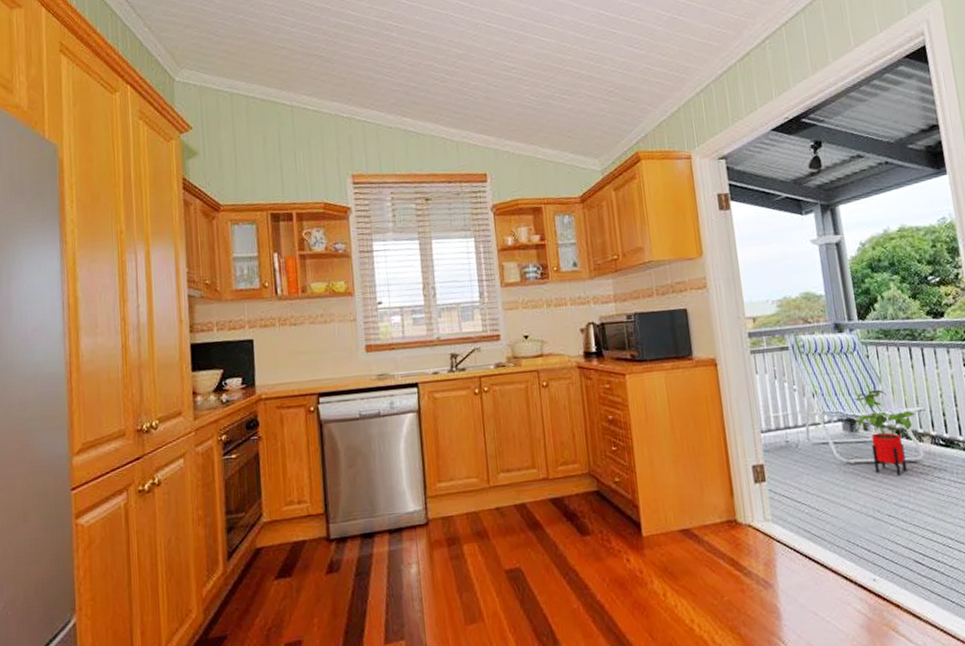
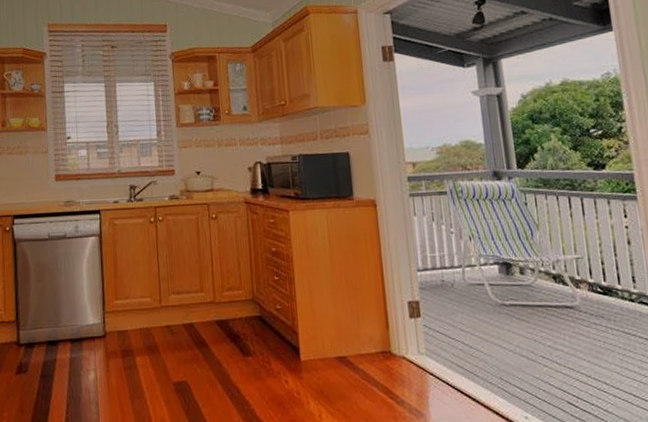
house plant: present [855,389,915,476] -> none [512,236,573,320]

